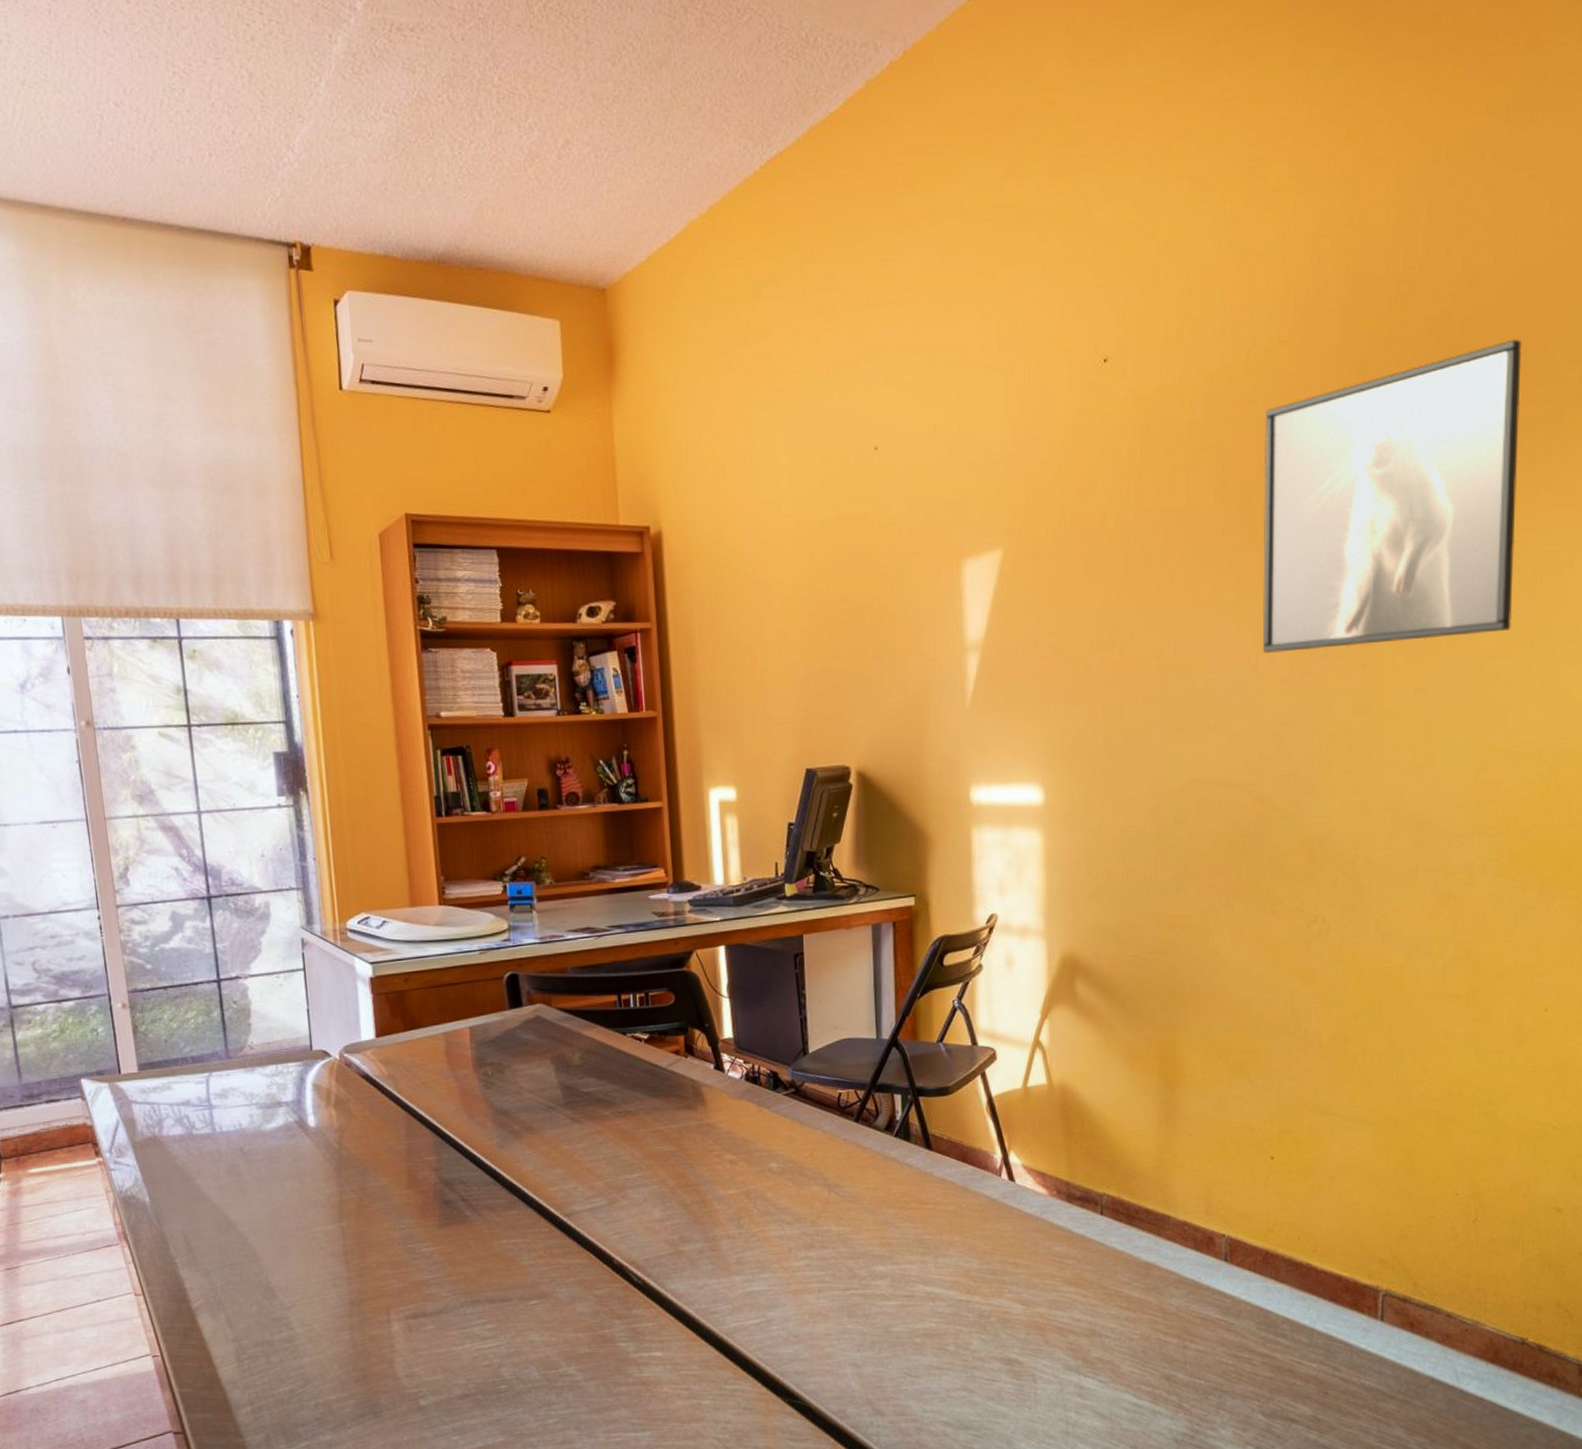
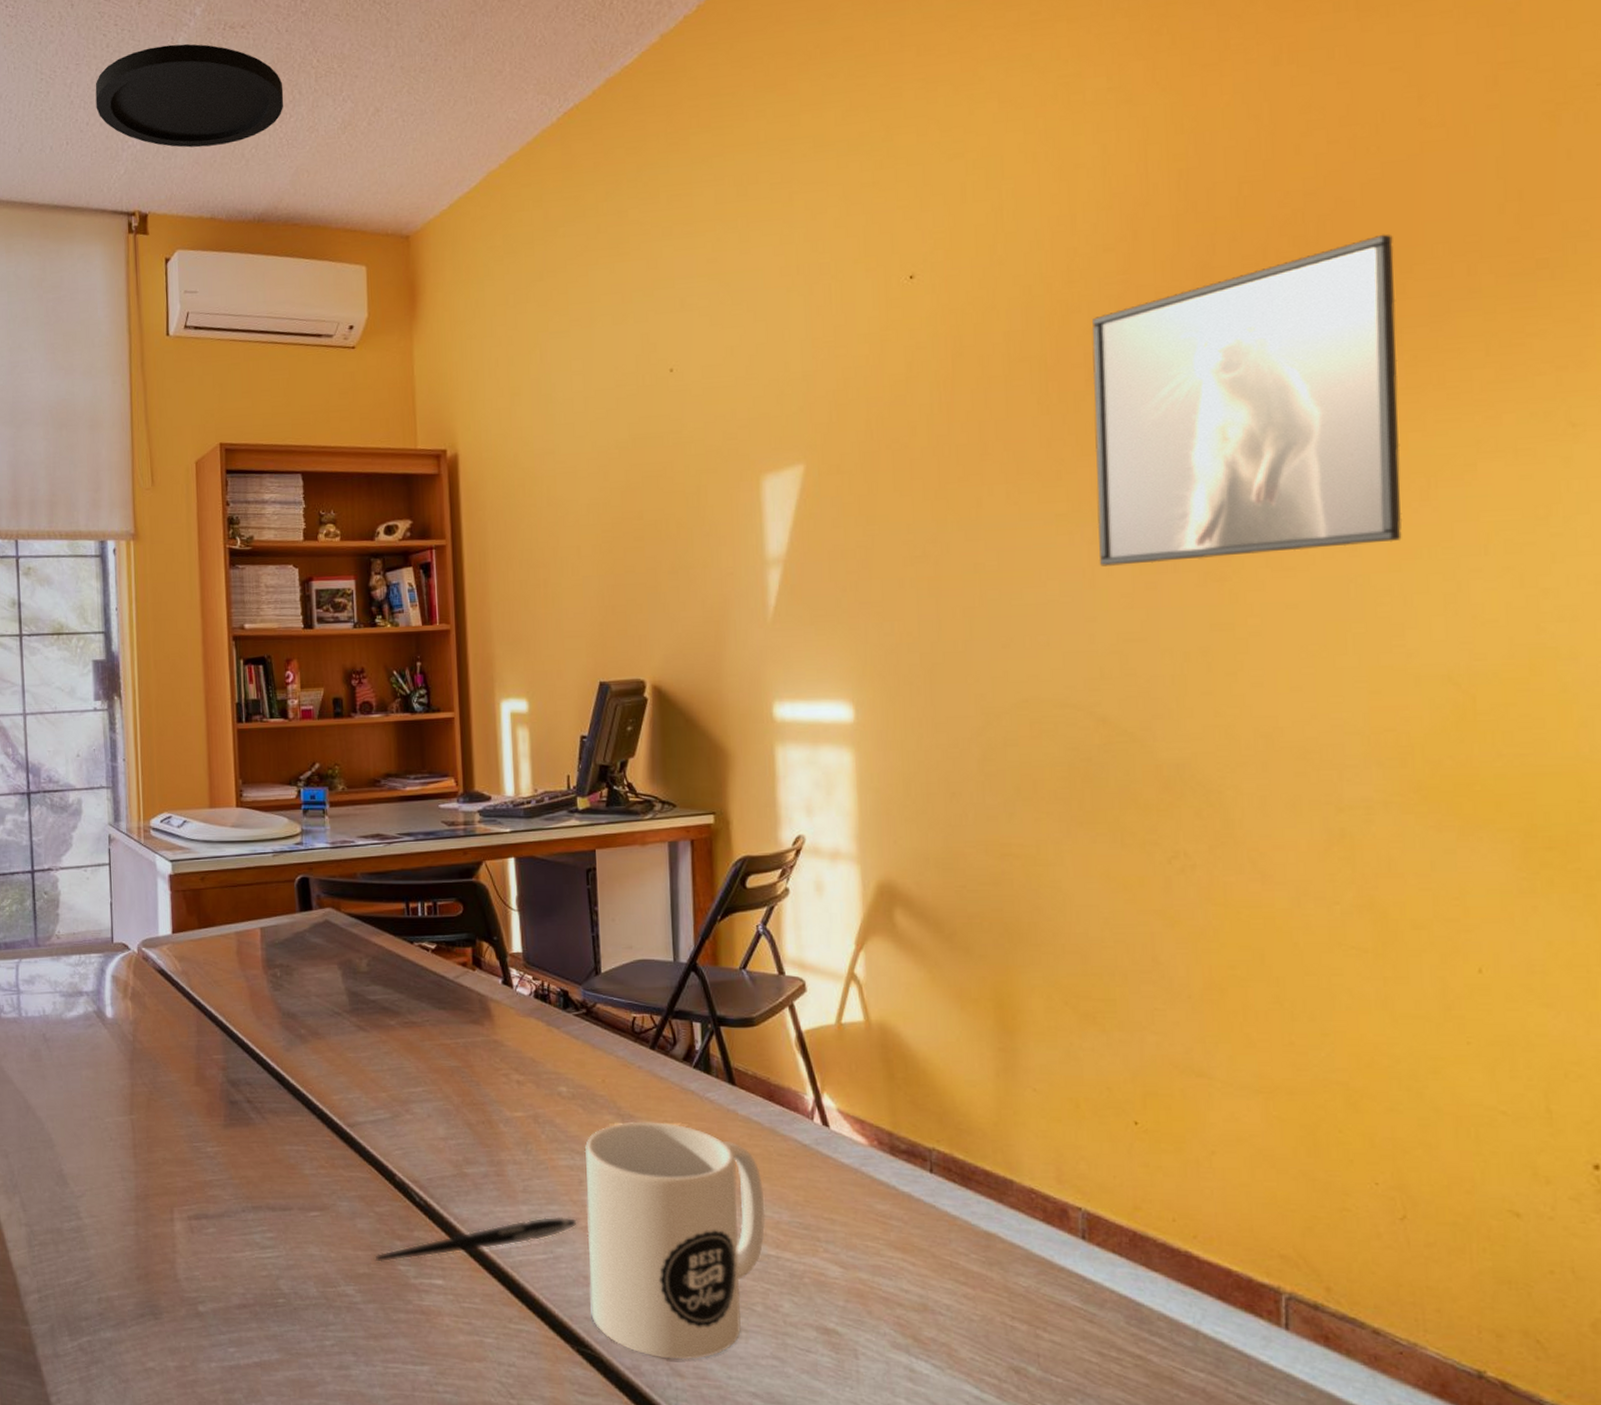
ceiling light: none [240,44,463,171] -> present [95,43,284,148]
pen: none [595,1283,788,1341] -> present [375,1216,577,1263]
mug: none [794,1188,958,1401] -> present [584,1121,766,1360]

